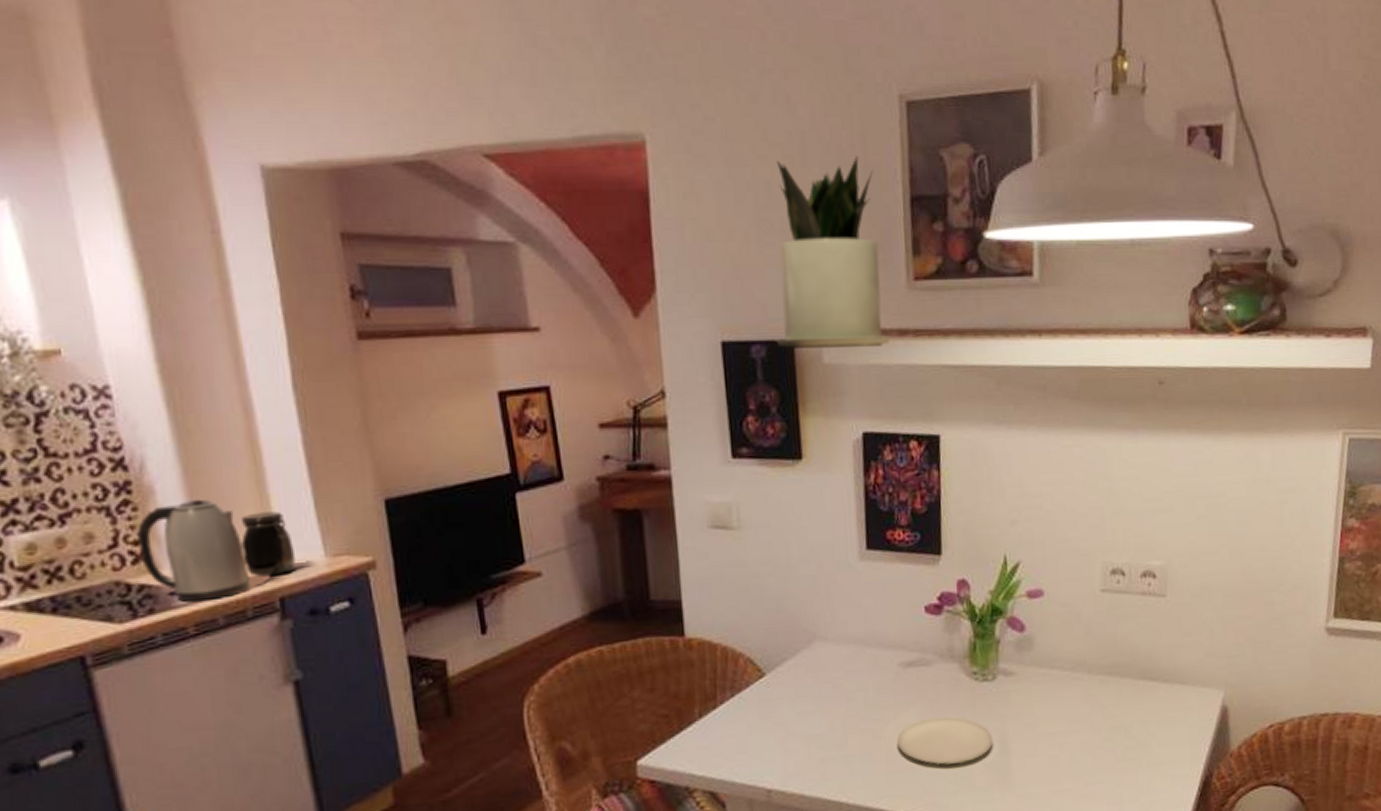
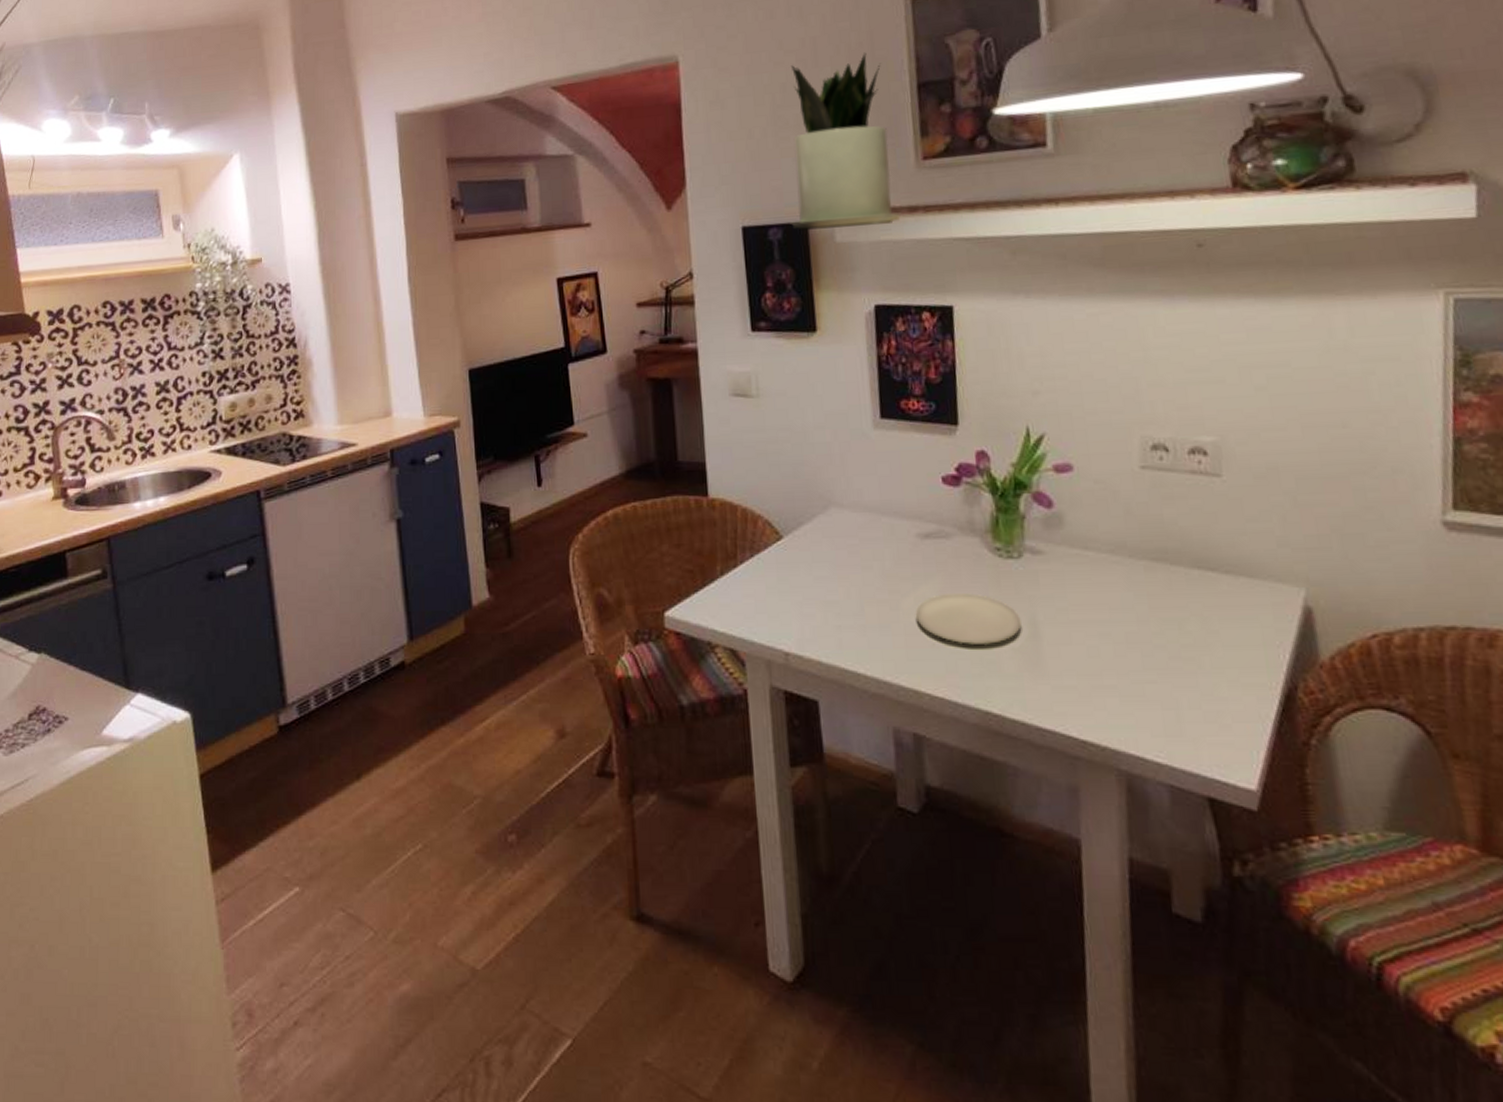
kettle: present [137,499,251,603] -> none [299,369,371,451]
jar: present [241,511,297,578] -> none [367,379,404,432]

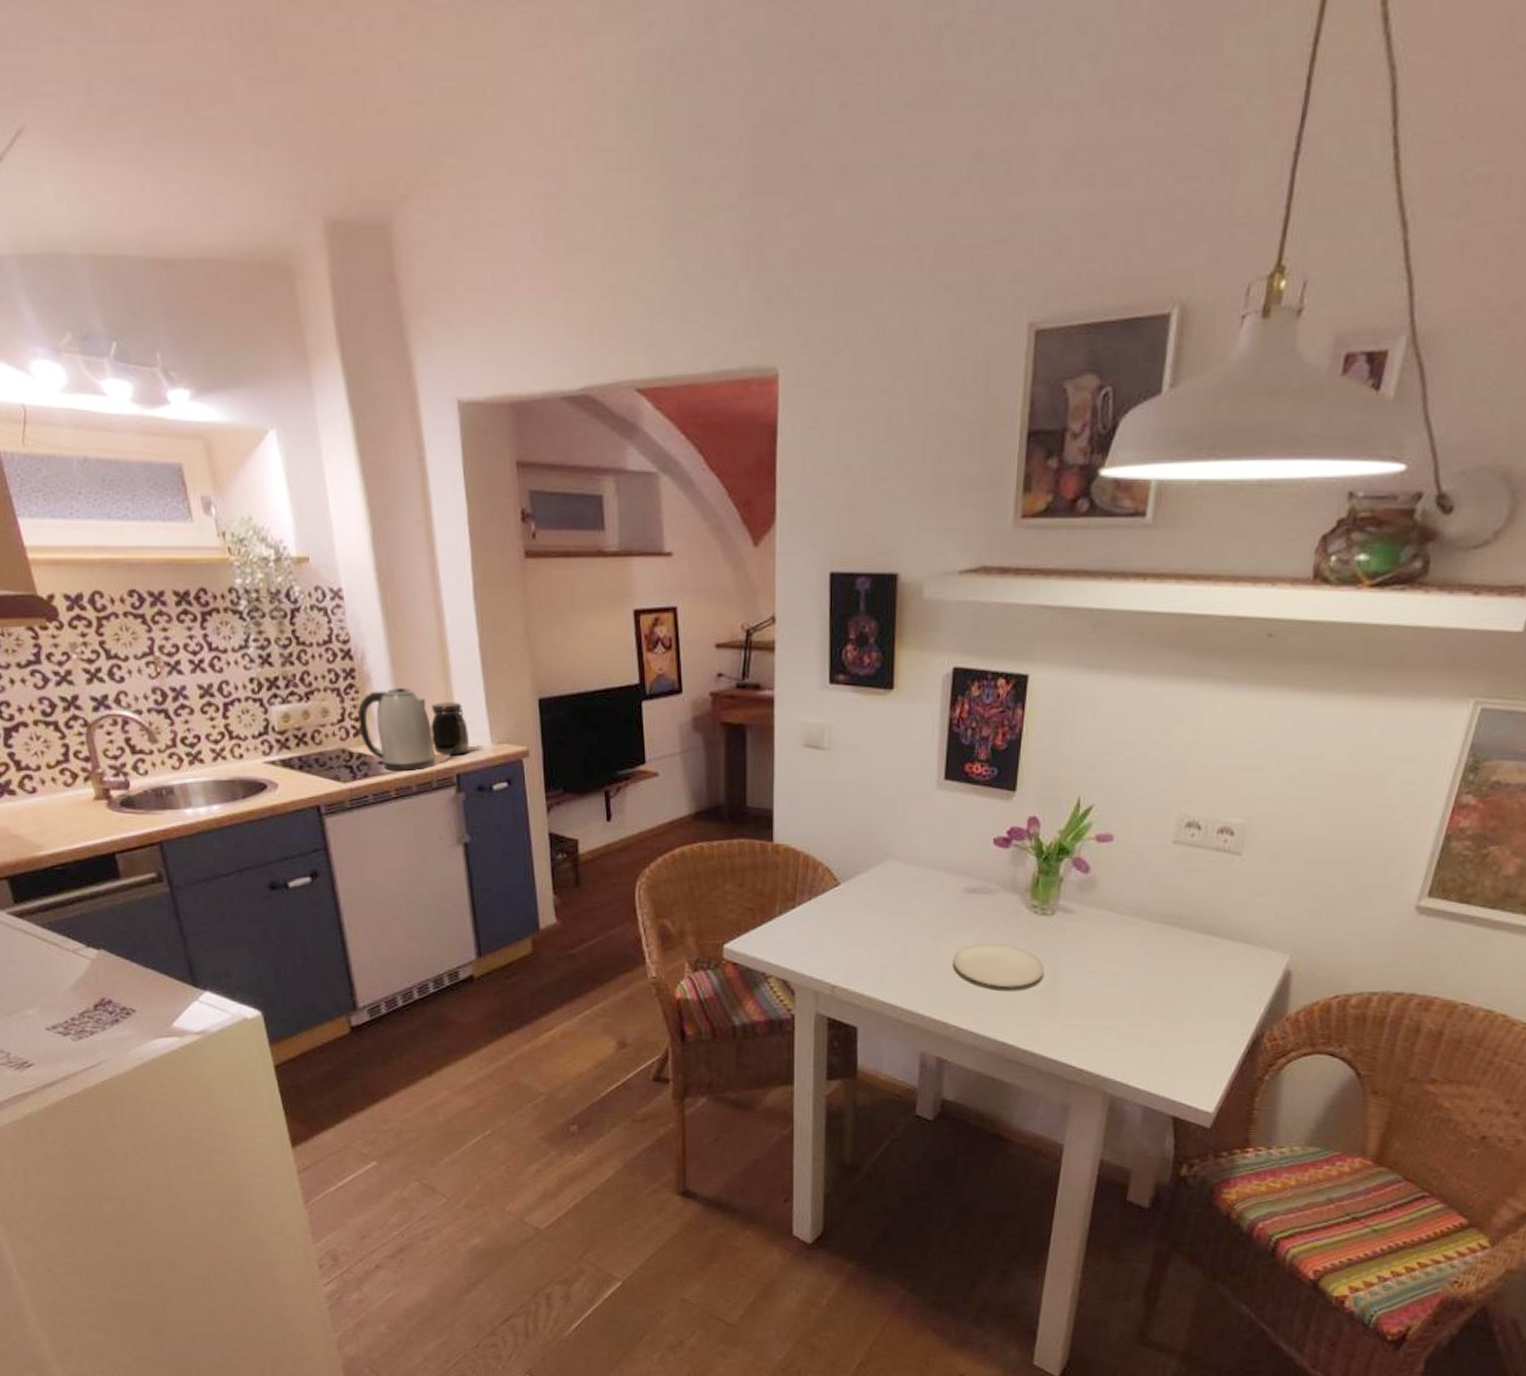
kettle: none [299,369,371,451] -> present [358,687,437,772]
jar: none [367,379,404,432] -> present [431,702,470,756]
planter: present [790,52,902,230] -> none [879,388,993,583]

